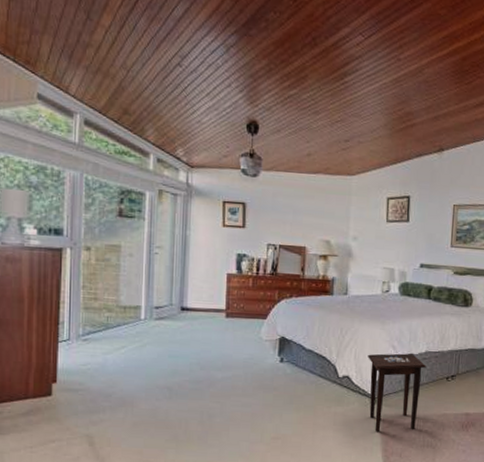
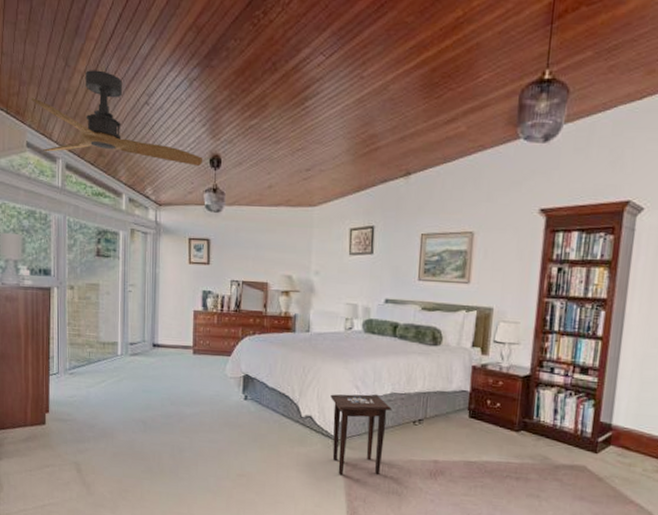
ceiling fan: none [44,25,240,130] -> present [31,70,203,166]

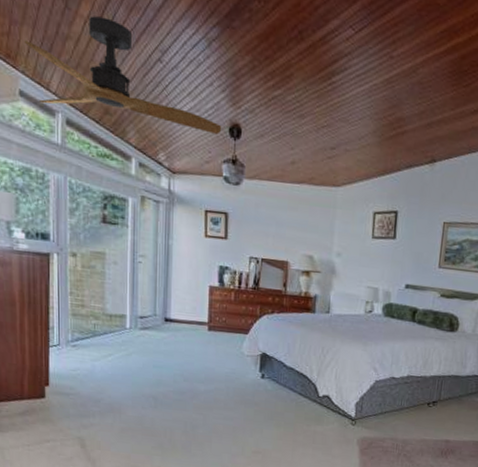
side table: present [330,394,391,475] -> none [348,375,408,452]

